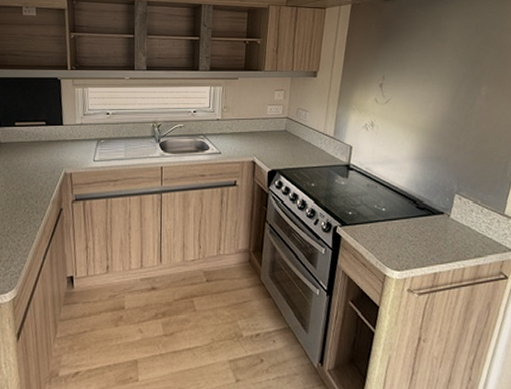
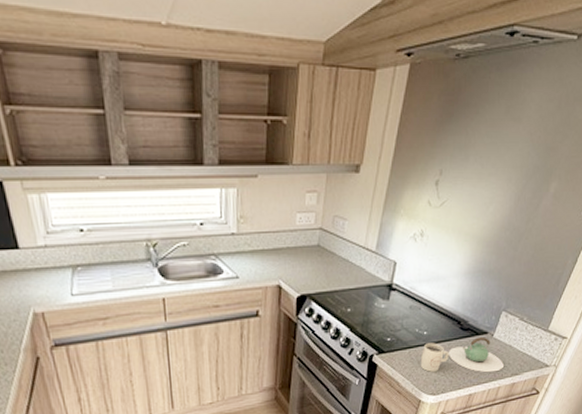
mug: none [381,219,409,247] -> present [420,343,449,372]
teapot: none [407,216,465,252] -> present [448,336,504,373]

